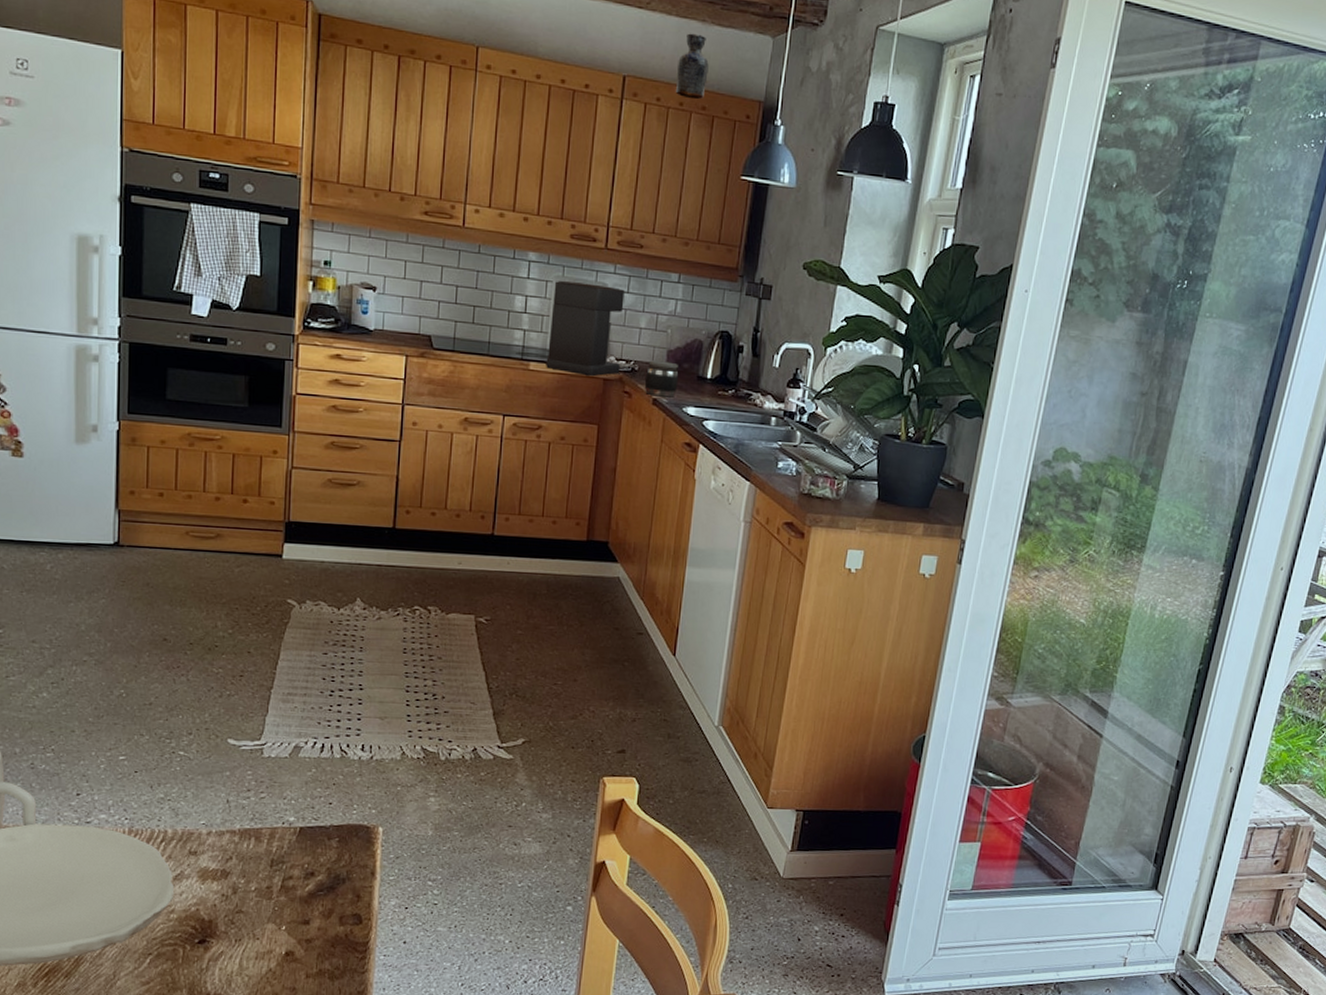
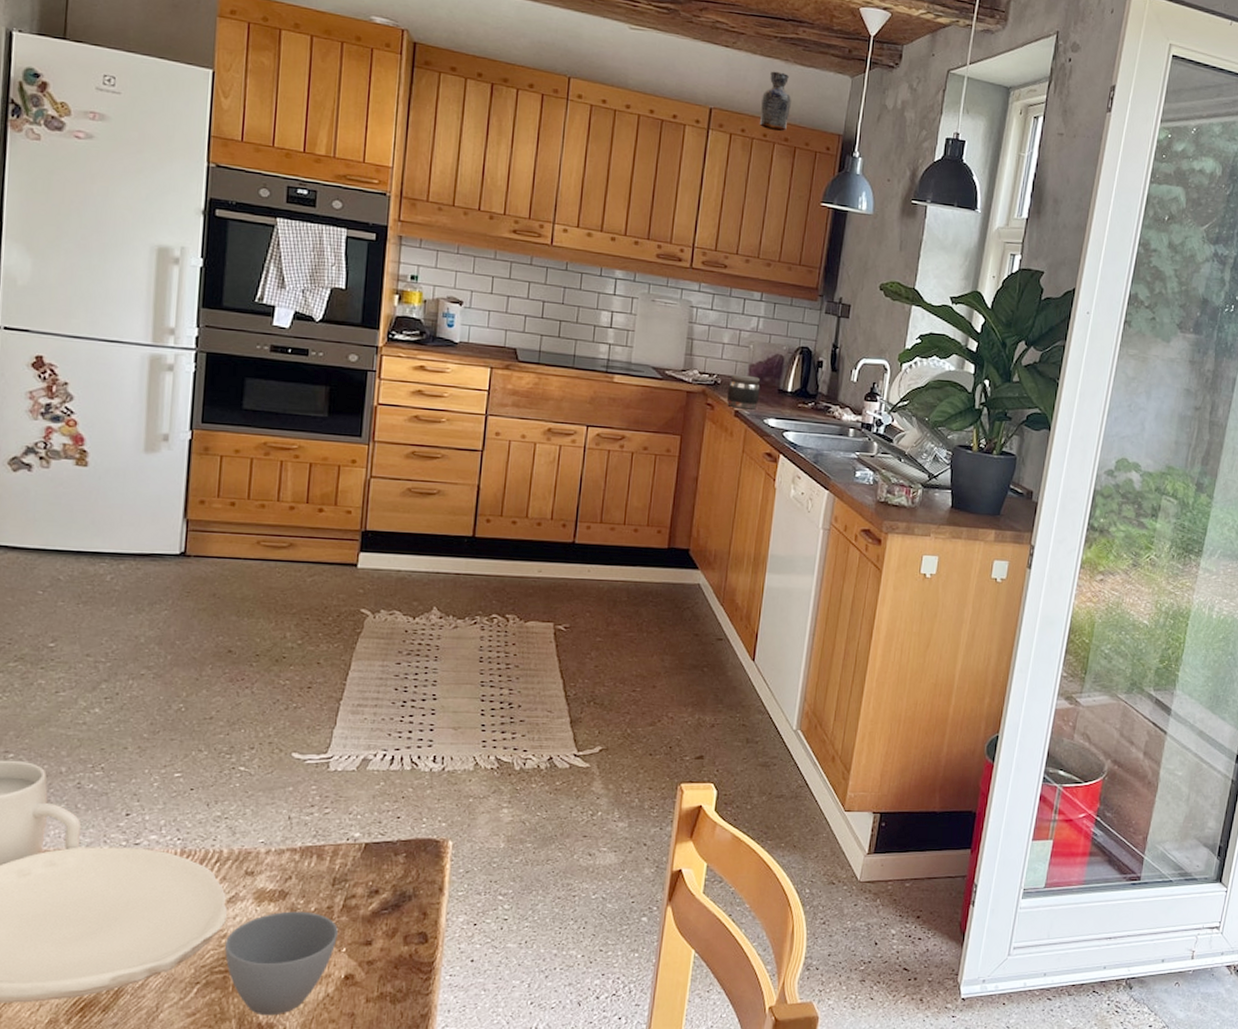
cup: none [173,890,277,987] -> present [224,911,338,1016]
coffee maker: present [546,281,625,377] -> none [630,298,709,389]

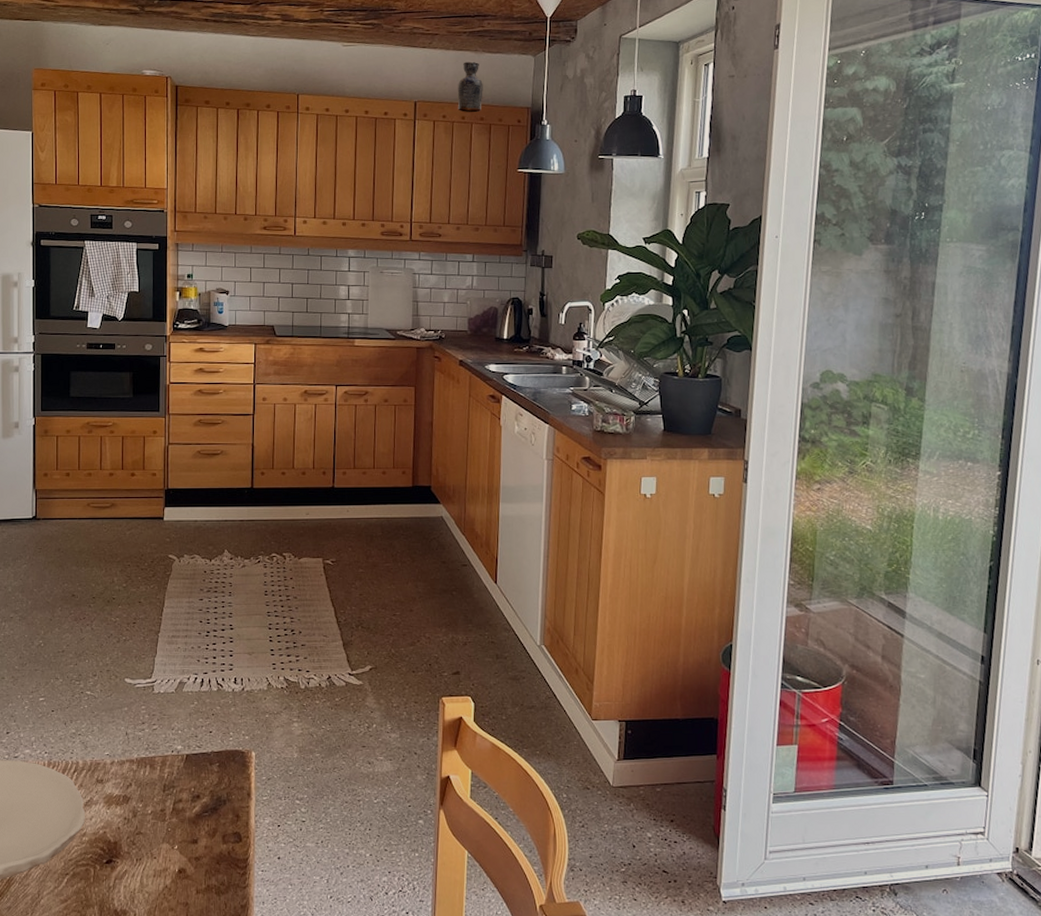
cup: present [224,911,338,1016] -> none [85,813,170,904]
jar: present [727,374,761,410] -> none [452,328,480,358]

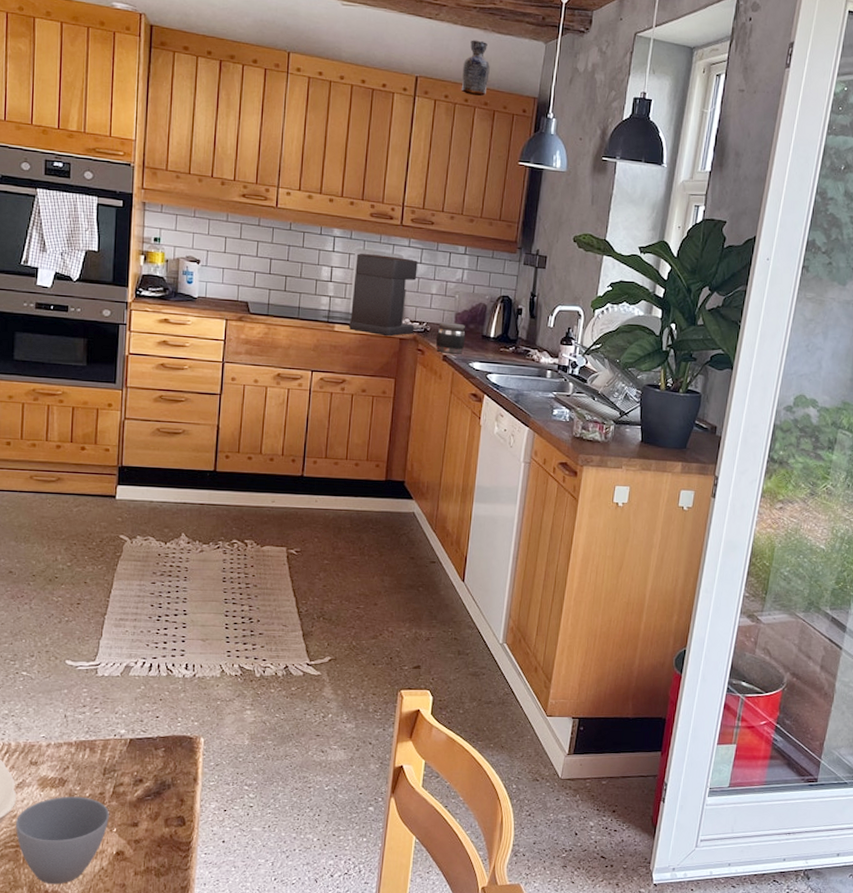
cup: none [85,813,170,904] -> present [15,796,109,885]
coffee maker: none [368,270,430,347] -> present [349,254,418,337]
jar: none [452,328,480,358] -> present [436,322,466,354]

